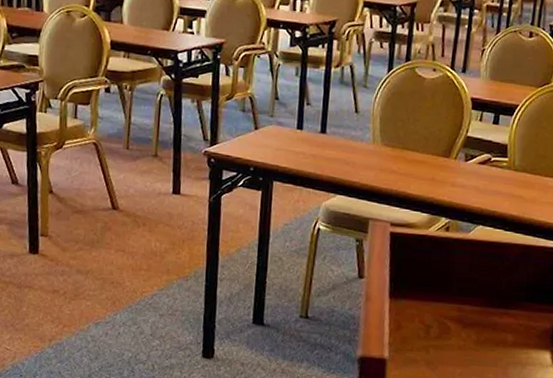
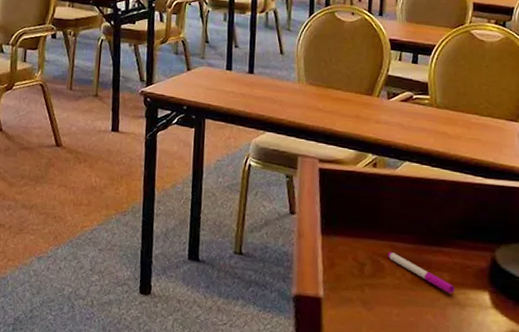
pen: none [454,314,518,354] -> present [387,251,455,295]

